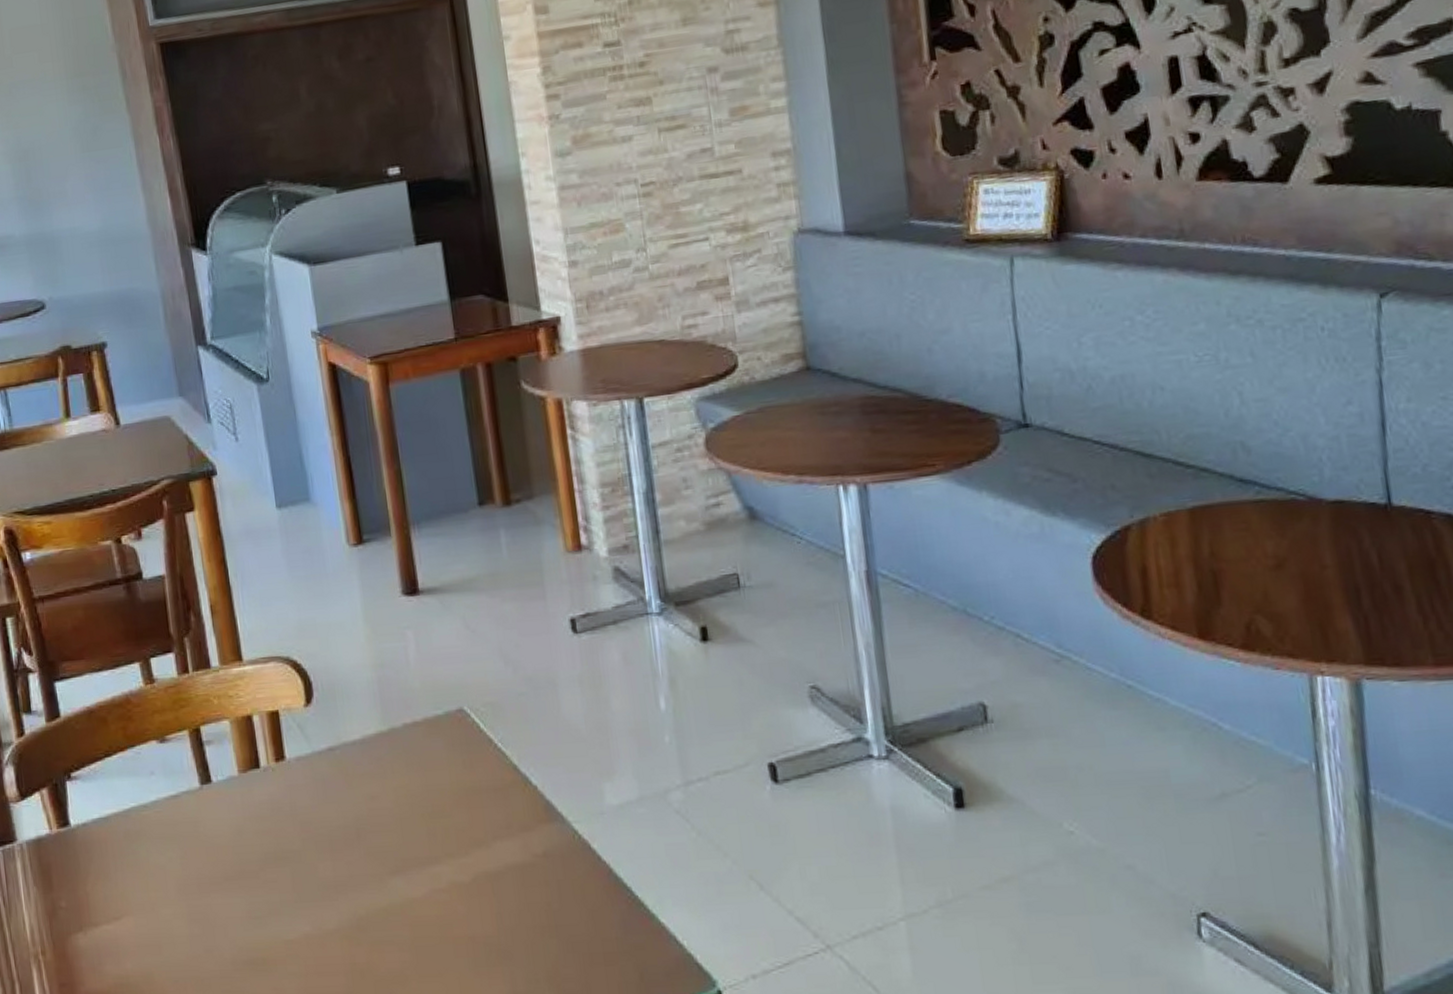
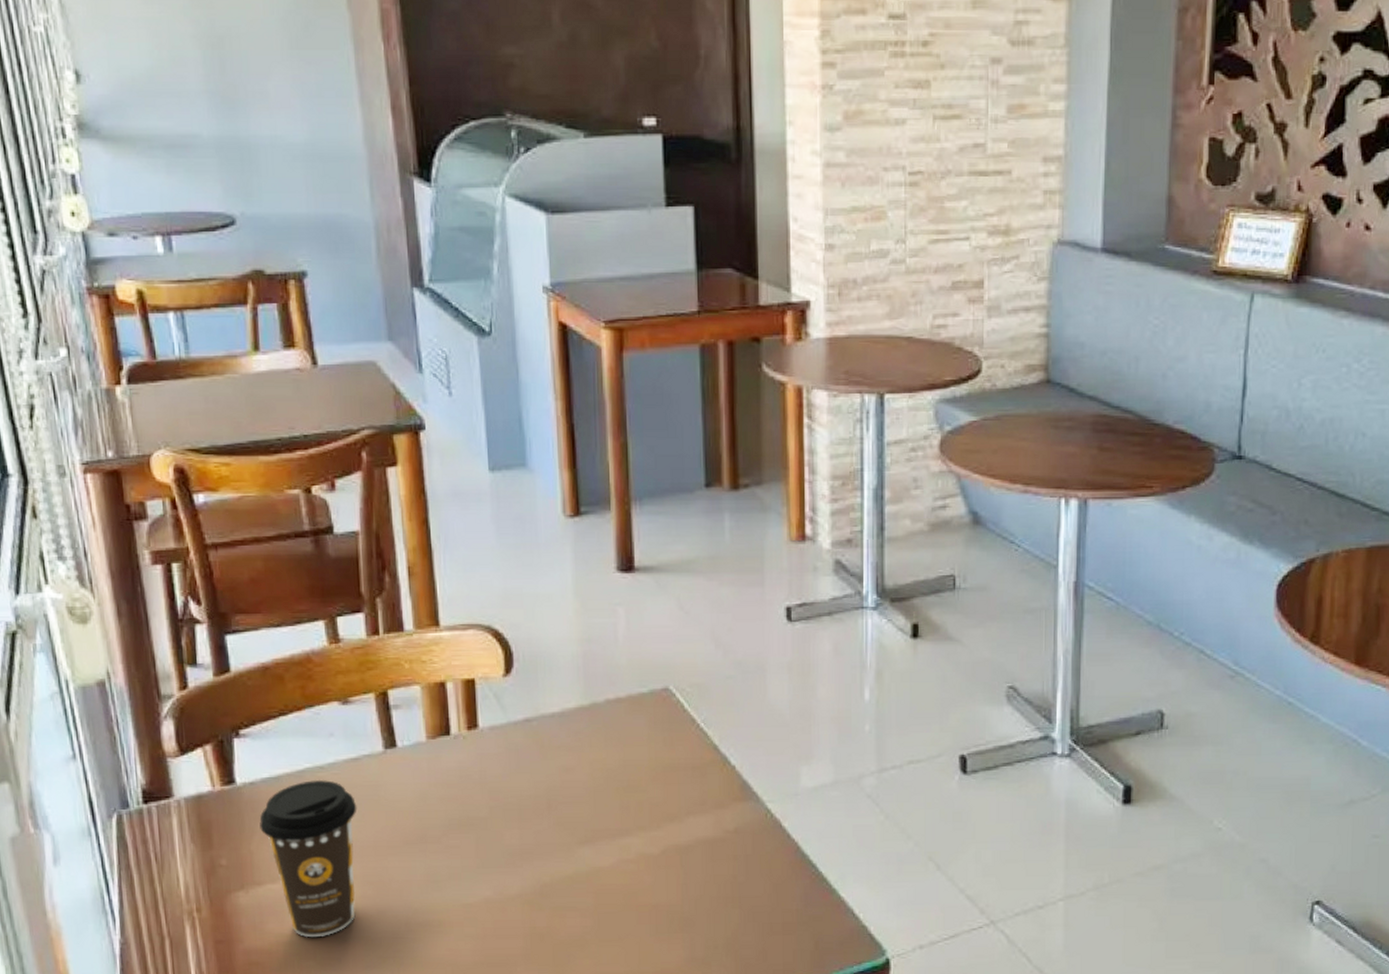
coffee cup: none [92,818,185,979] -> present [259,779,357,938]

